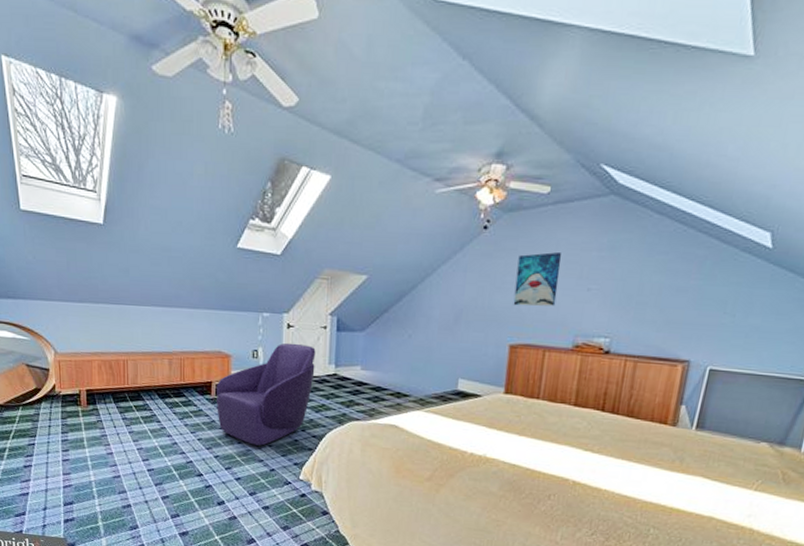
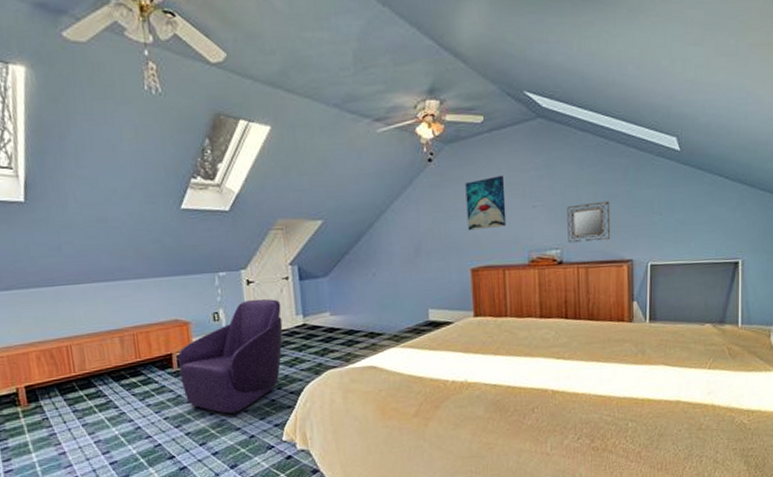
home mirror: none [620,293,676,336] -> present [567,201,611,243]

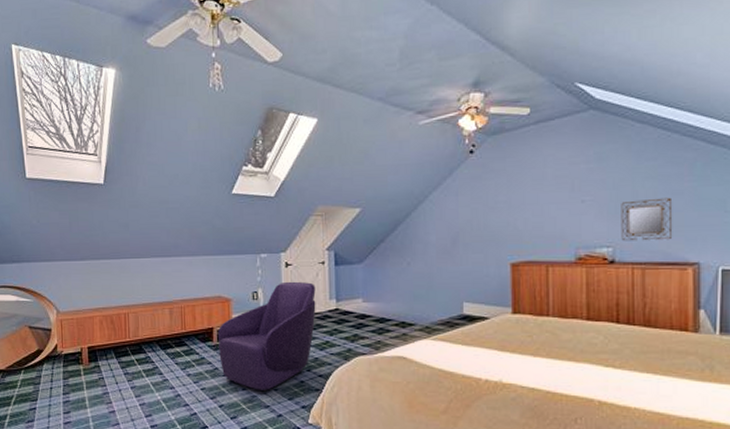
wall art: present [465,176,507,231] -> none [508,169,552,224]

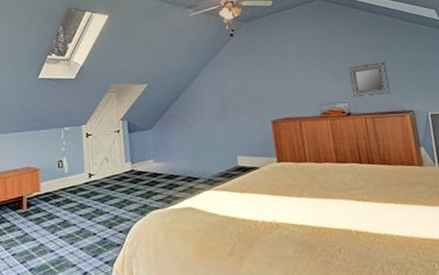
armchair: present [218,281,316,392] -> none [28,149,114,252]

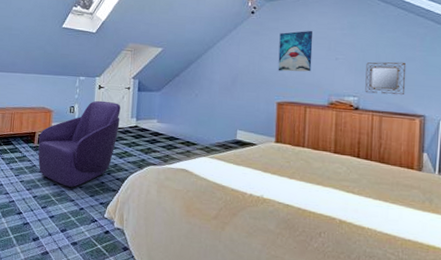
armchair: none [28,149,114,252] -> present [38,100,121,188]
wall art: none [261,45,299,89] -> present [278,31,313,72]

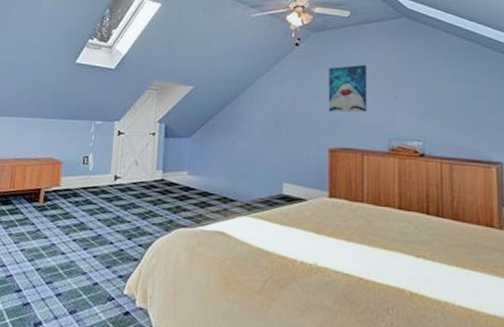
armchair: present [38,100,121,188] -> none [43,149,144,258]
home mirror: present [365,62,407,96] -> none [430,100,477,139]

